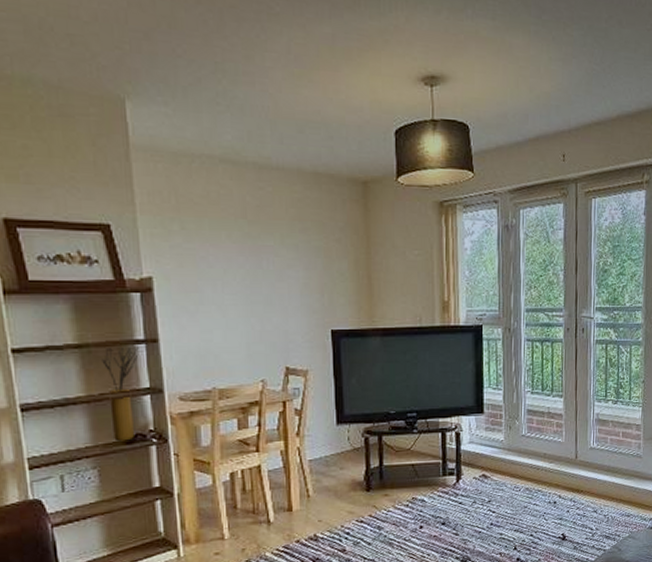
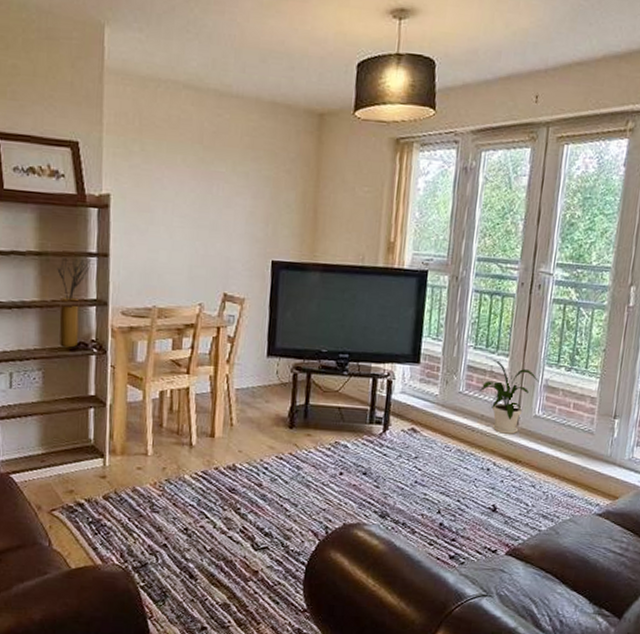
house plant: none [540,400,590,468] -> present [480,358,539,434]

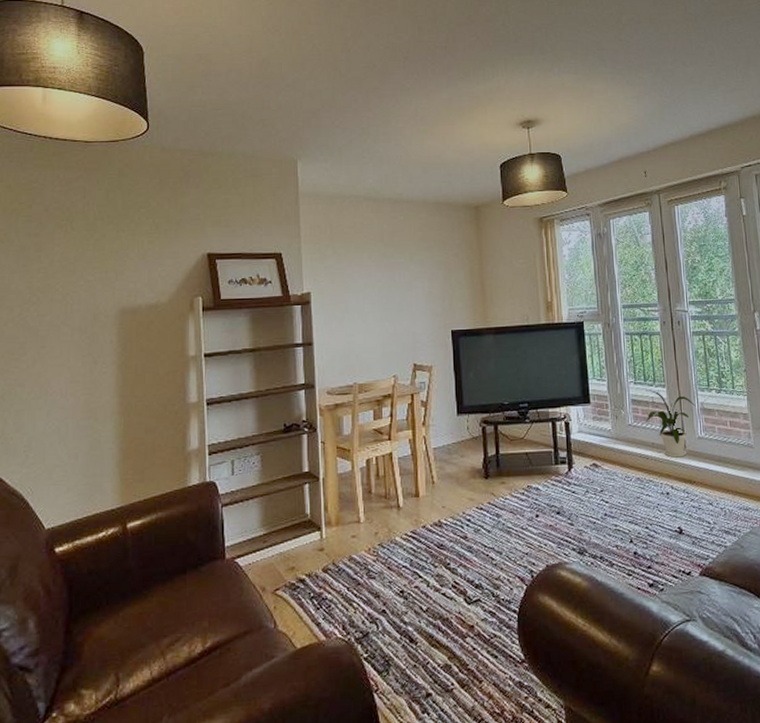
vase: present [57,258,91,348] -> none [269,349,298,431]

